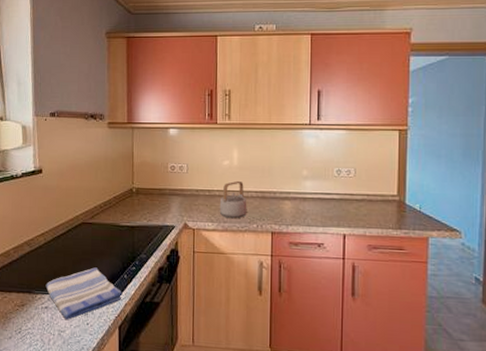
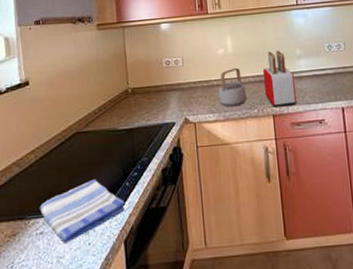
toaster: none [265,169,297,225] -> present [262,50,296,107]

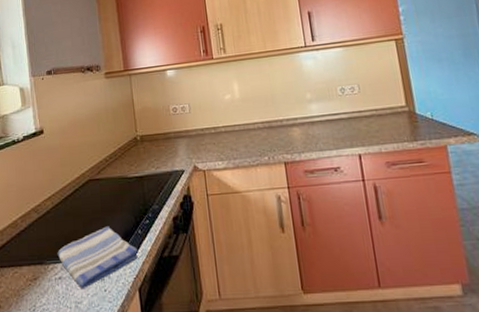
teapot: present [218,67,247,107] -> none [226,113,257,155]
toaster: present [262,50,296,107] -> none [271,95,309,154]

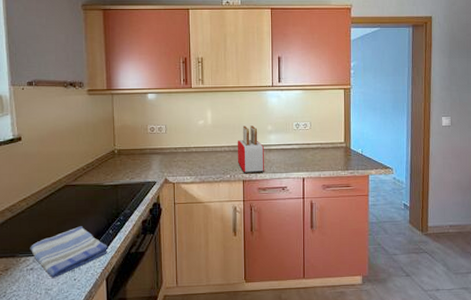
toaster: none [271,95,309,154] -> present [237,125,264,174]

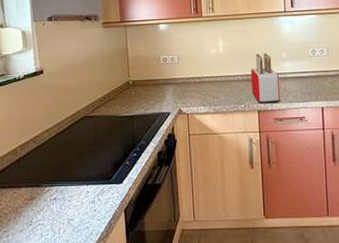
dish towel: present [30,226,109,278] -> none [53,157,126,208]

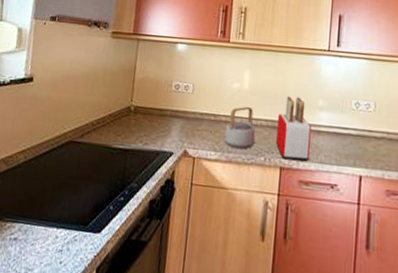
teapot: none [209,66,235,102] -> present [224,106,256,149]

